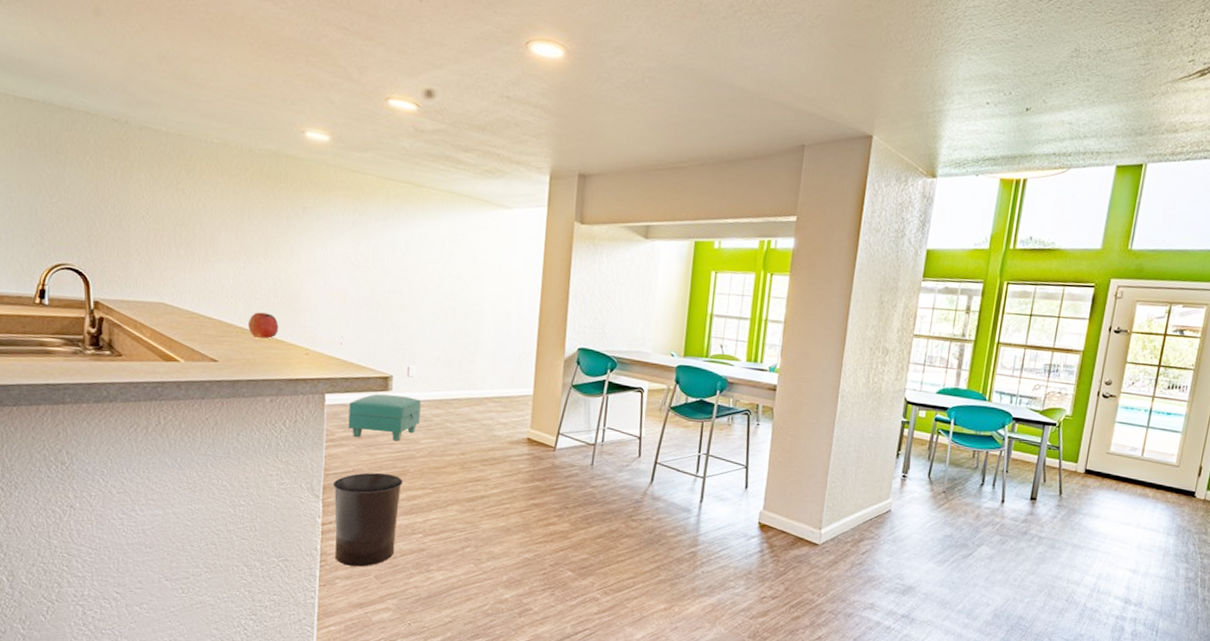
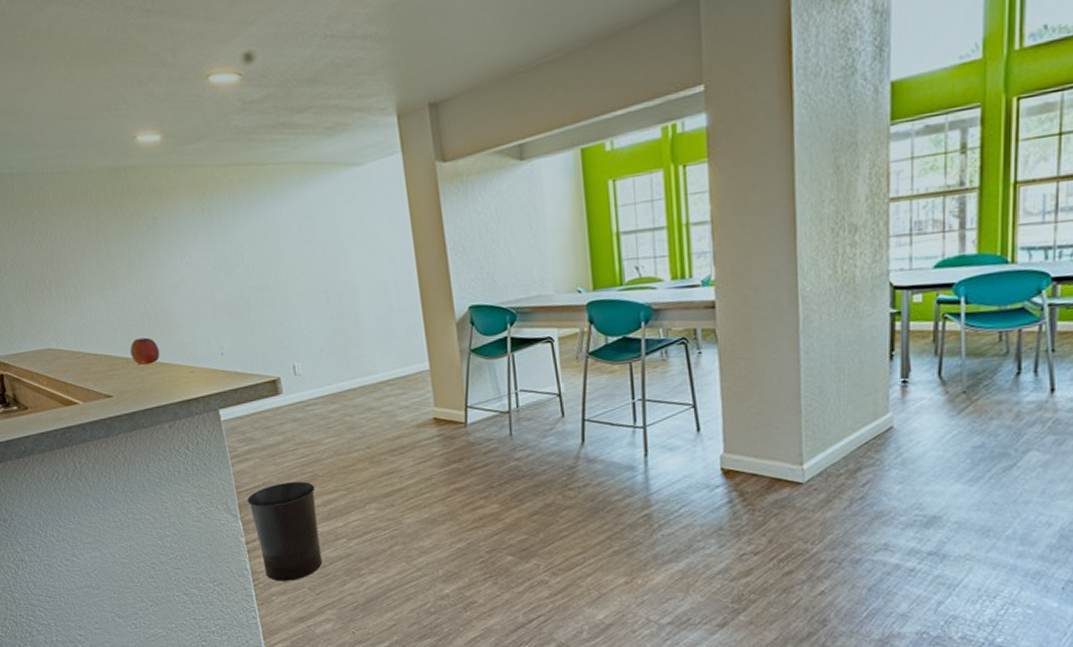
ottoman: present [348,394,421,442] -> none [244,396,318,450]

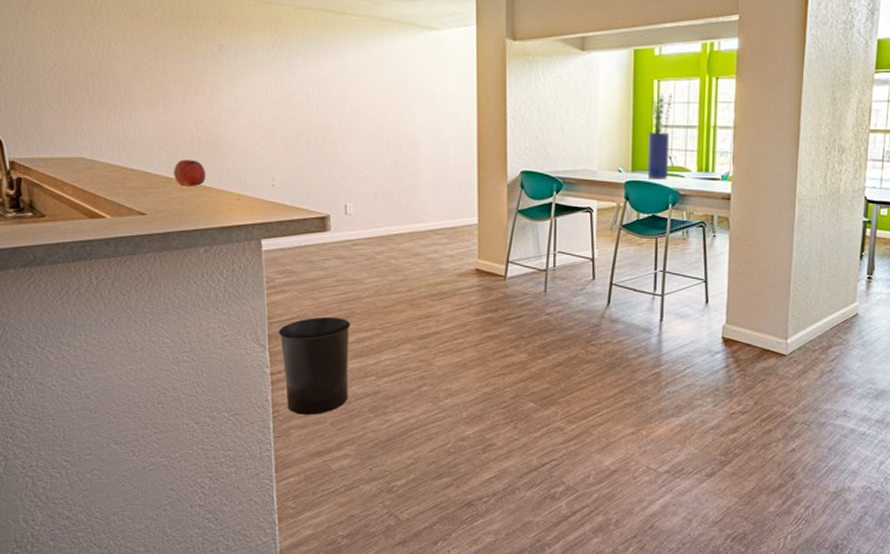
vase: none [608,192,636,296] -> present [647,93,673,180]

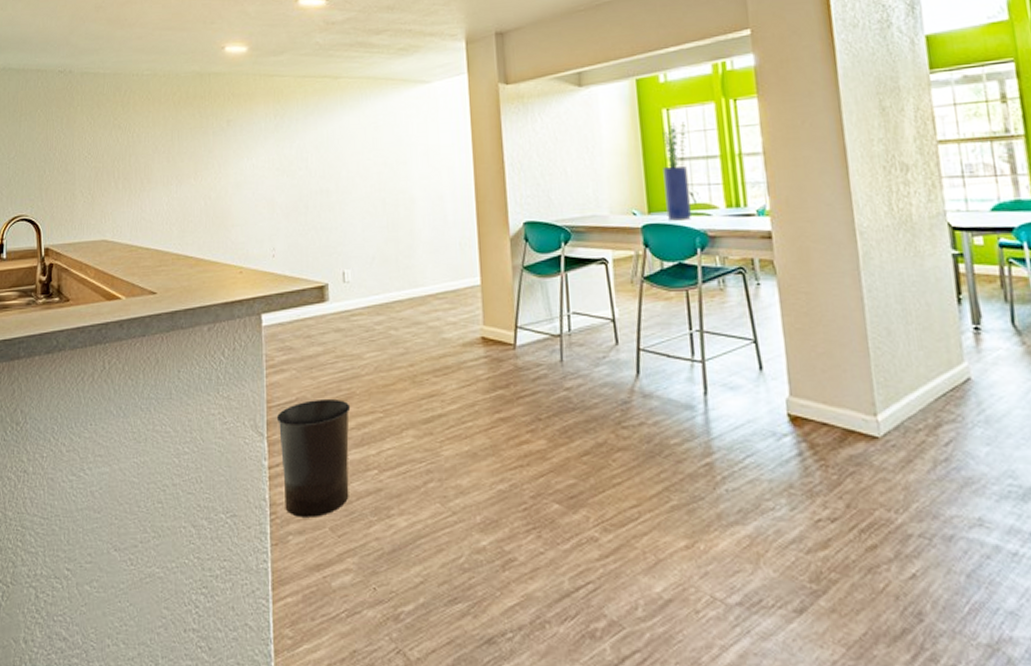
fruit: present [174,159,206,186] -> none [183,234,212,262]

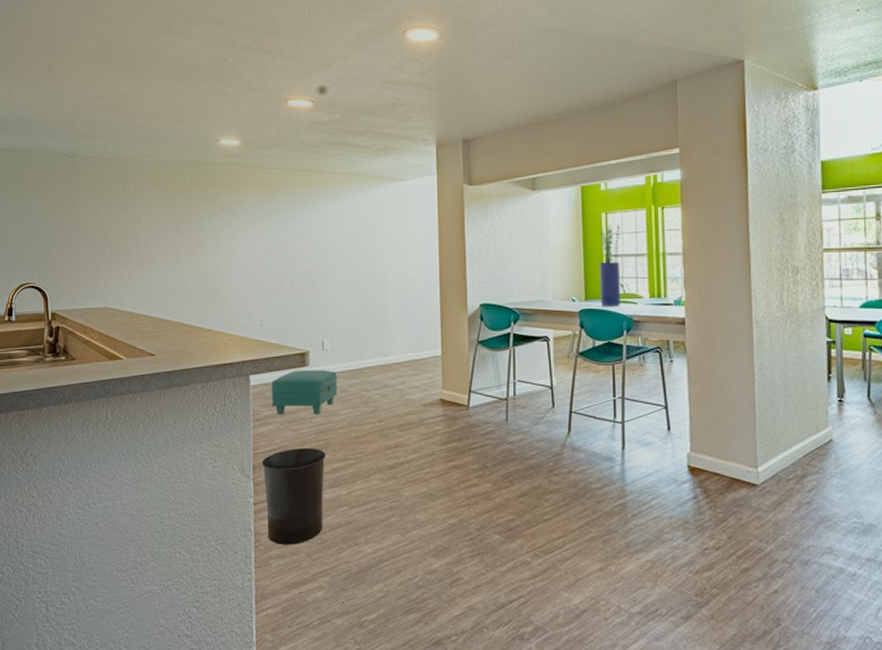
ottoman: none [287,305,361,360] -> present [272,370,337,415]

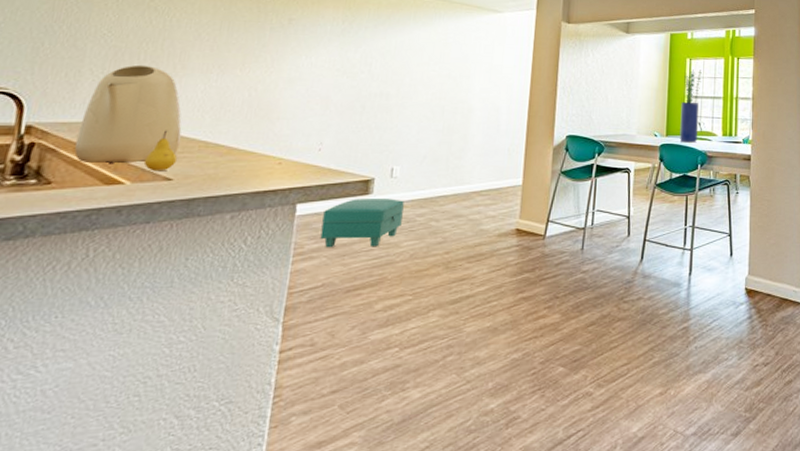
kettle: none [85,257,156,342] -> present [74,64,182,163]
fruit: none [133,313,156,348] -> present [143,130,178,172]
waste bin: present [261,447,326,545] -> none [292,283,380,398]

